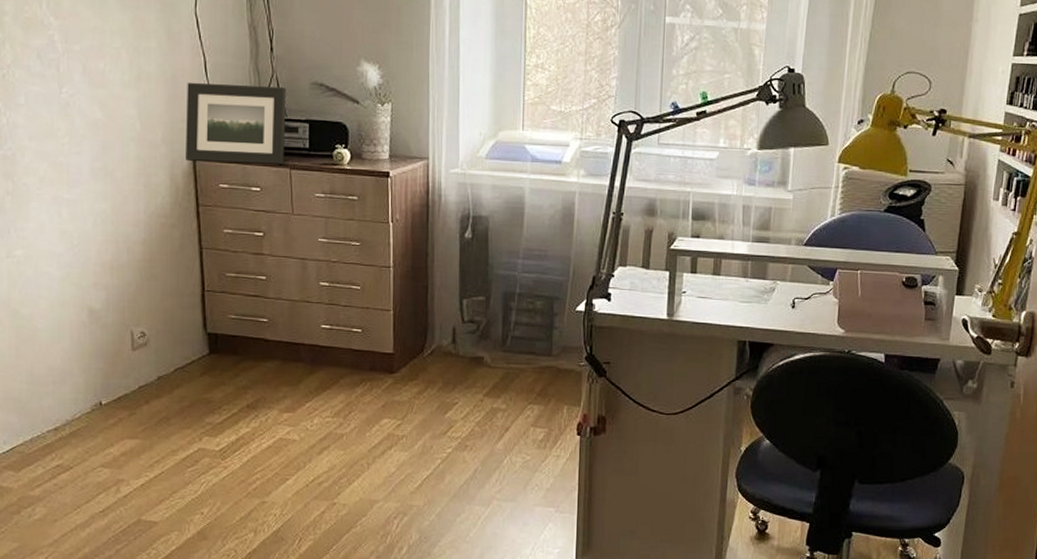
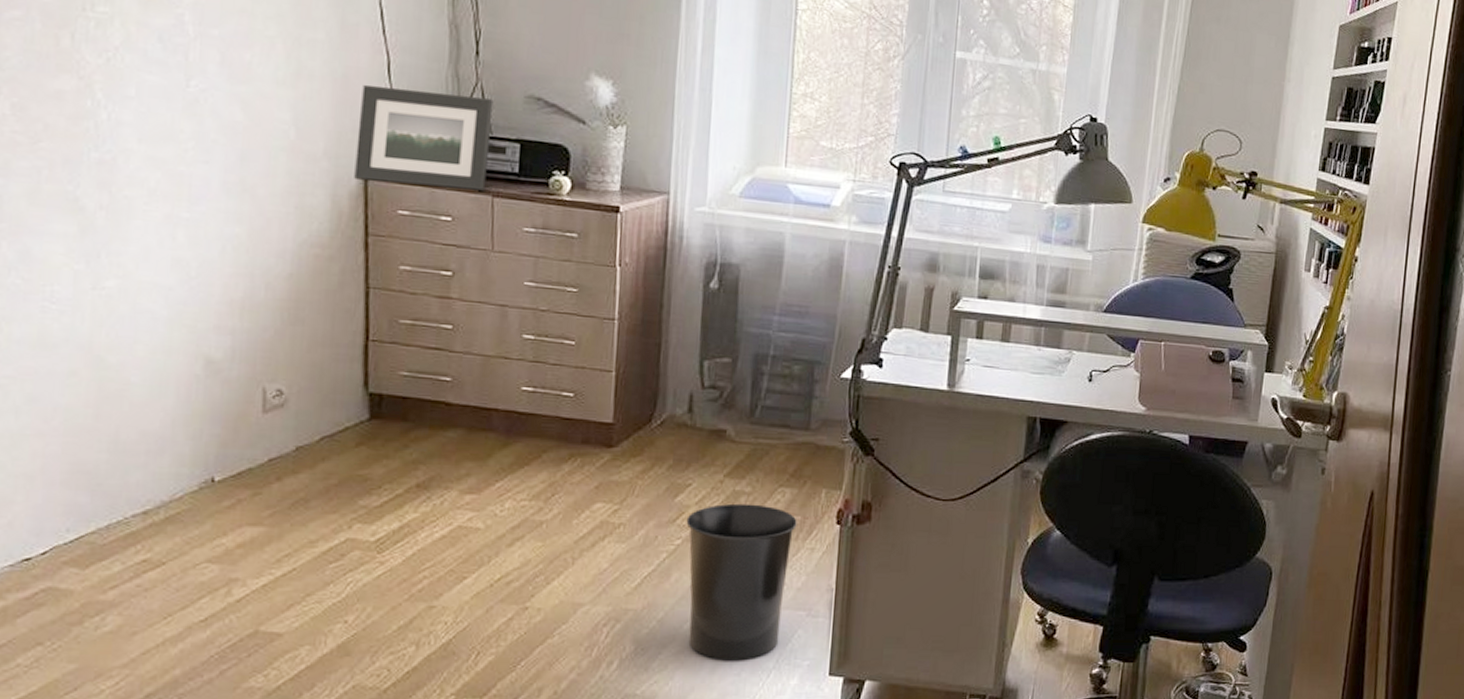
waste bin: none [455,418,545,547] -> present [686,503,797,659]

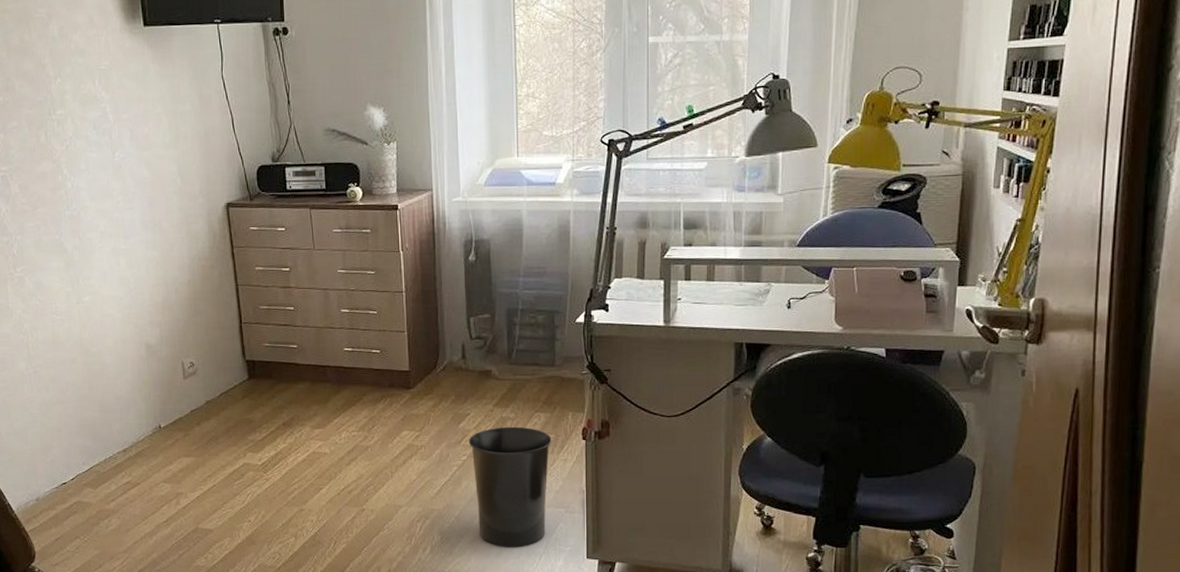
picture frame: present [354,84,494,192] -> none [218,136,305,209]

